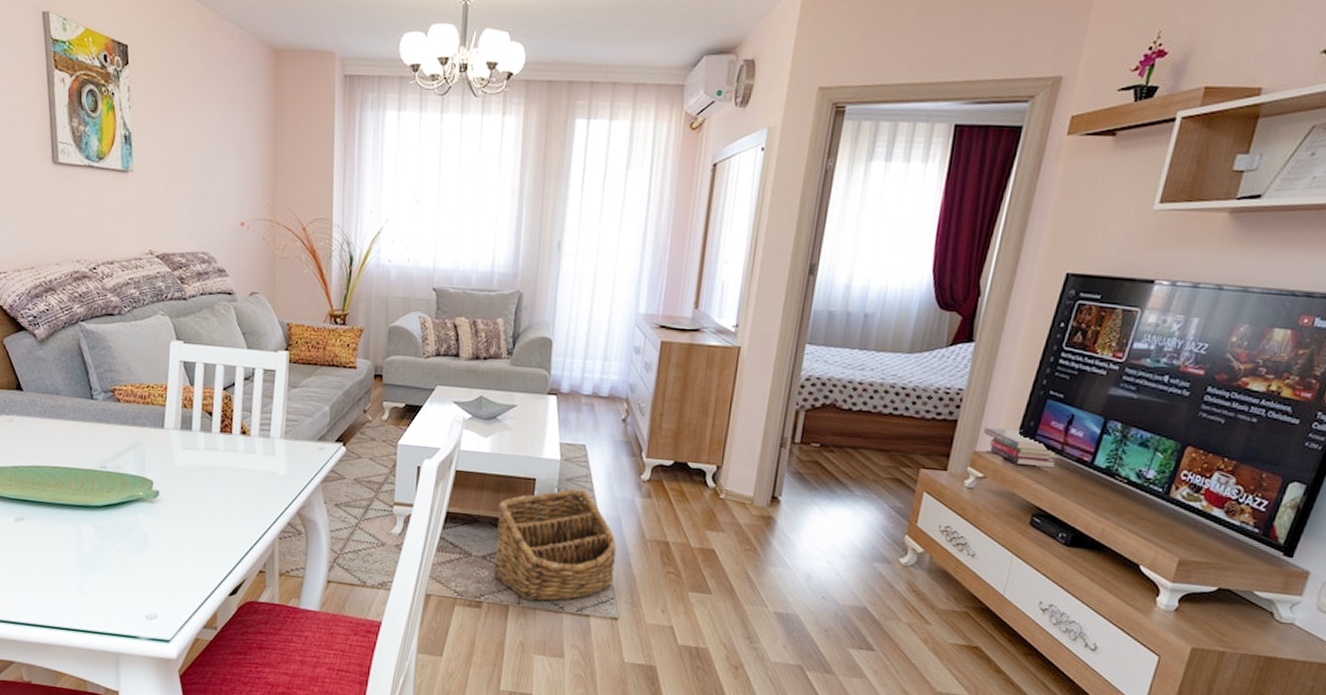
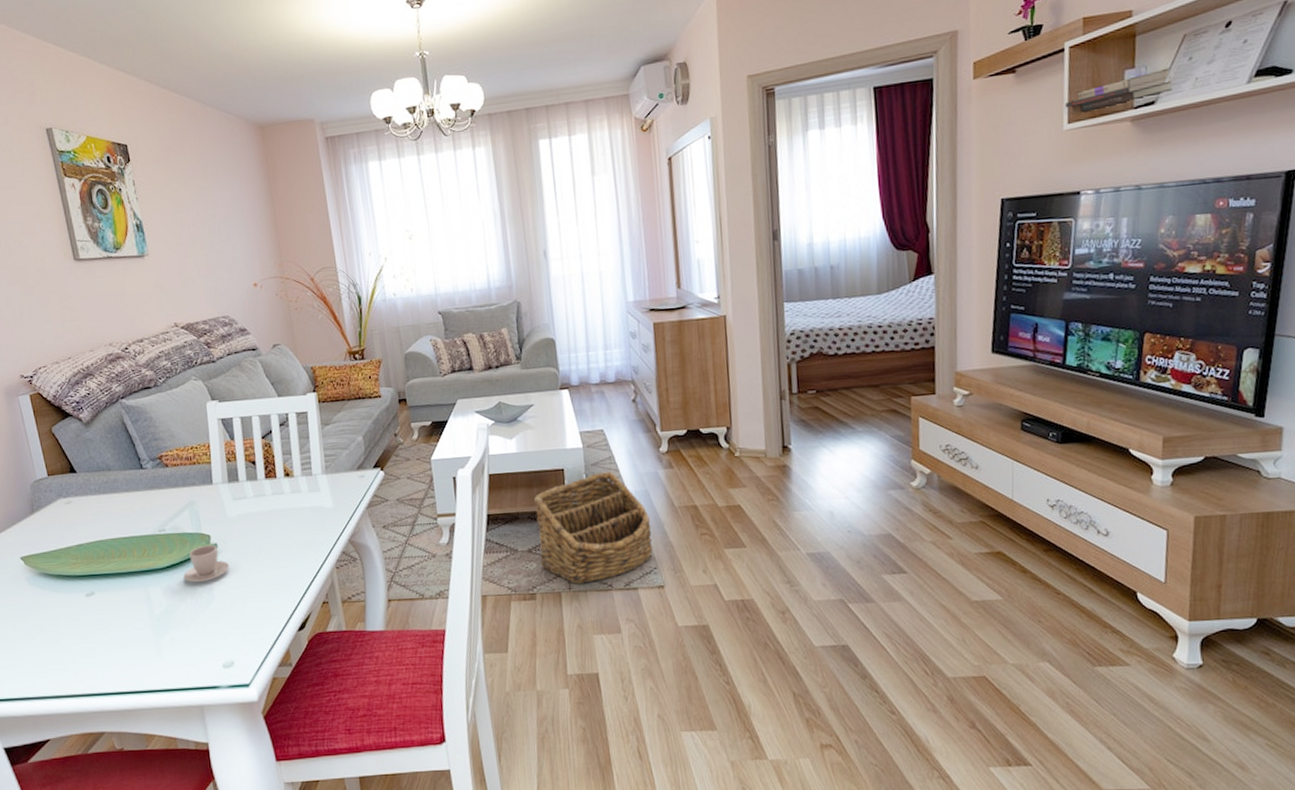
teacup: none [119,490,169,528] -> present [183,544,230,583]
books: present [984,427,1056,468] -> none [960,345,1032,378]
books: none [1161,160,1289,193] -> present [1065,67,1173,112]

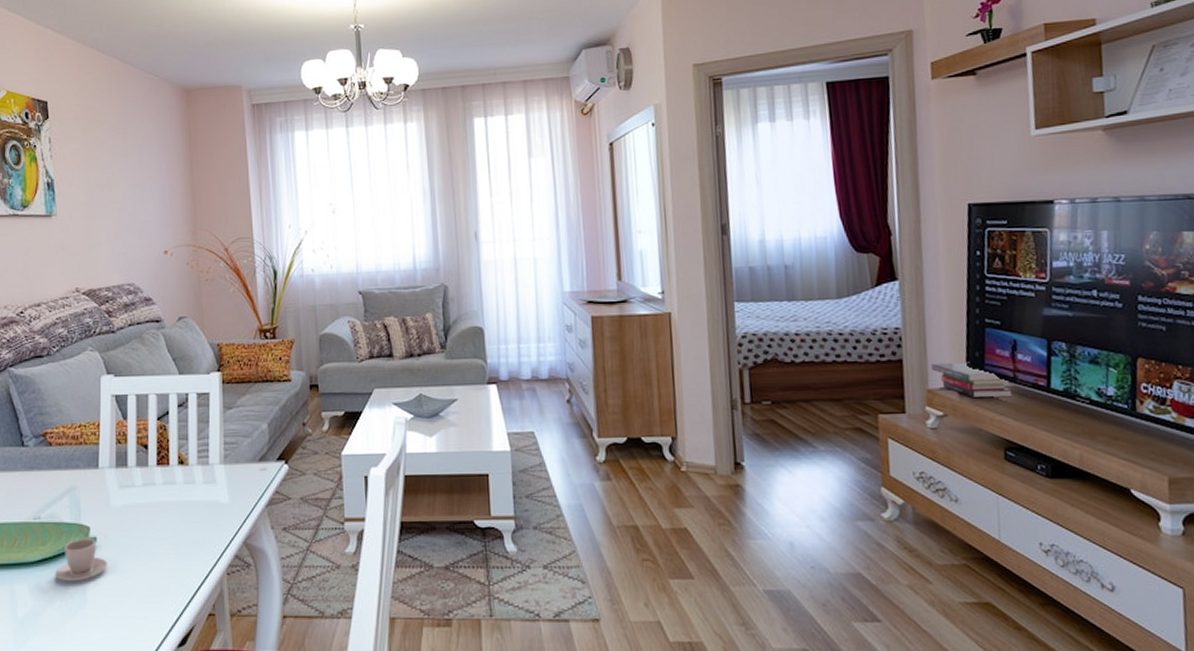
basket: present [534,471,653,584] -> none [454,479,588,611]
books: none [960,345,1032,378] -> present [931,362,1013,399]
books: present [1065,67,1173,112] -> none [1031,78,1146,118]

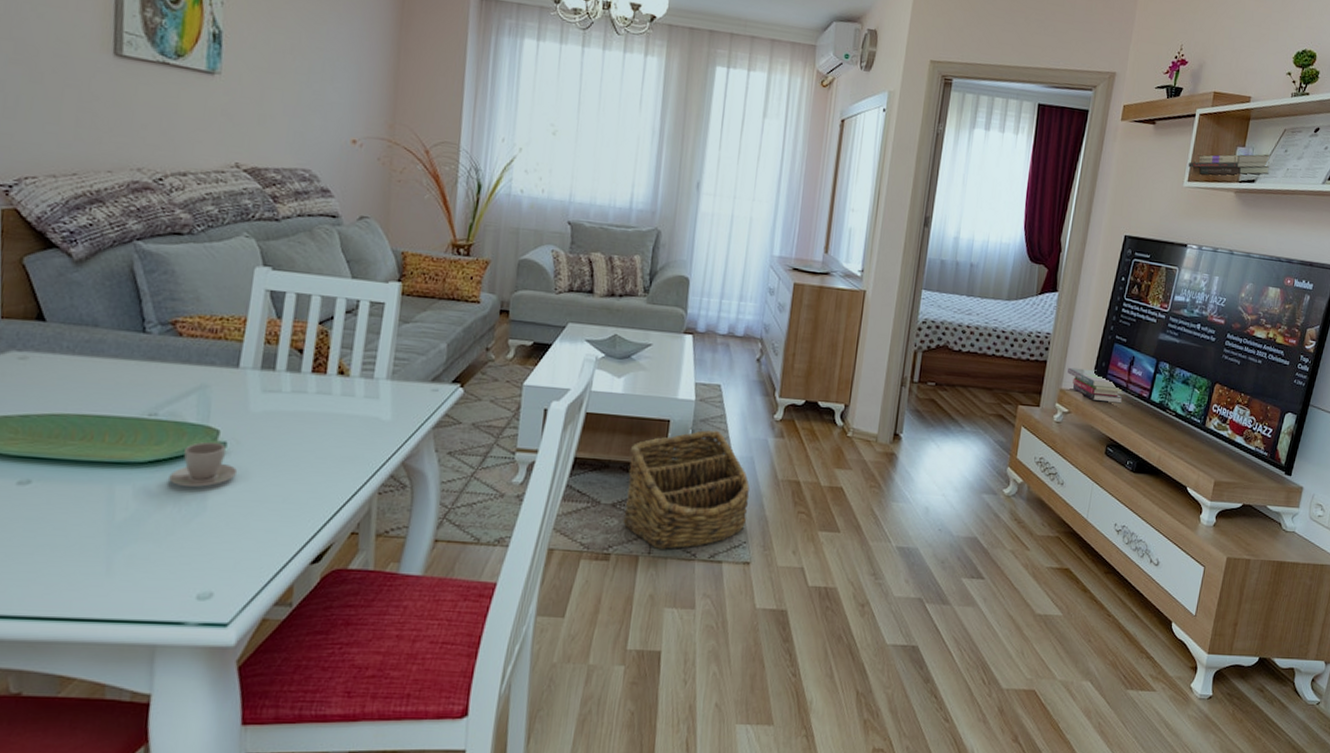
basket: none [454,479,588,611] -> present [623,430,750,549]
books: none [1031,78,1146,118] -> present [1188,154,1271,175]

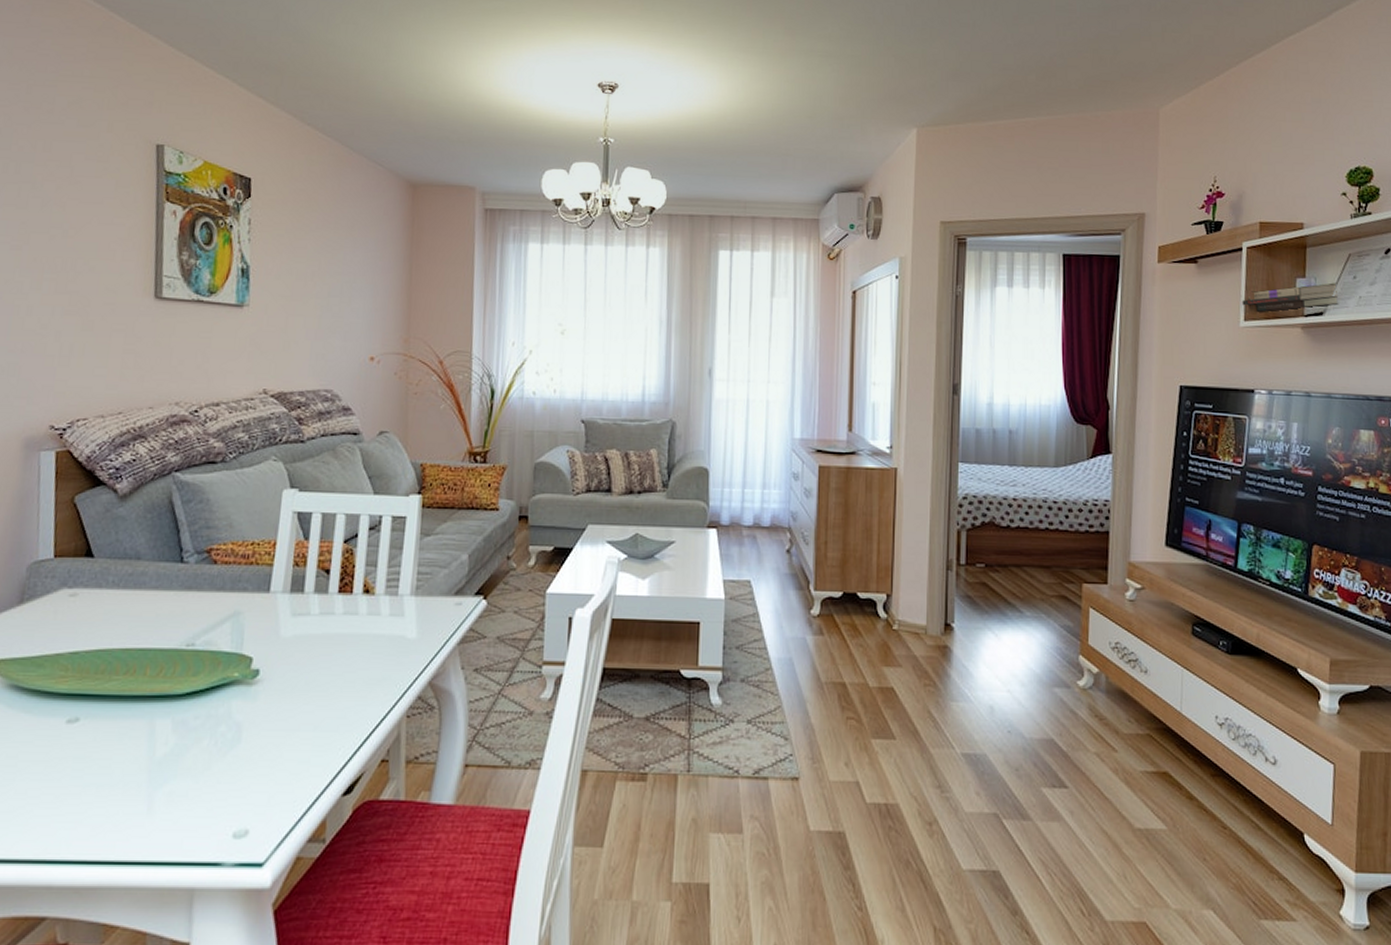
teacup: present [169,441,238,488] -> none [205,669,270,719]
basket: present [623,430,750,549] -> none [658,630,792,766]
books: present [1067,367,1123,404] -> none [1135,537,1204,575]

